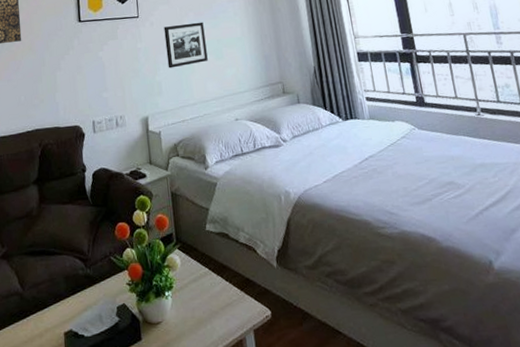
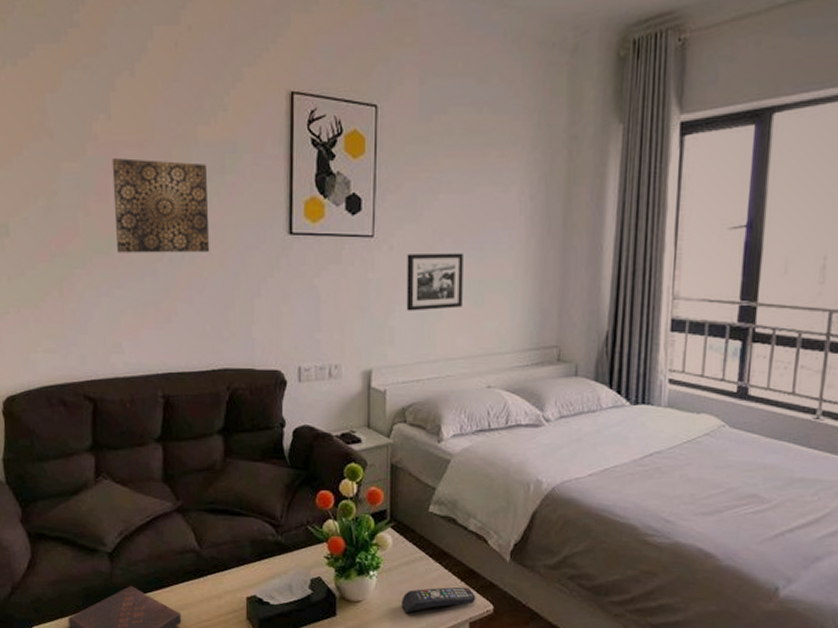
remote control: none [194,296,256,328] -> present [401,586,476,612]

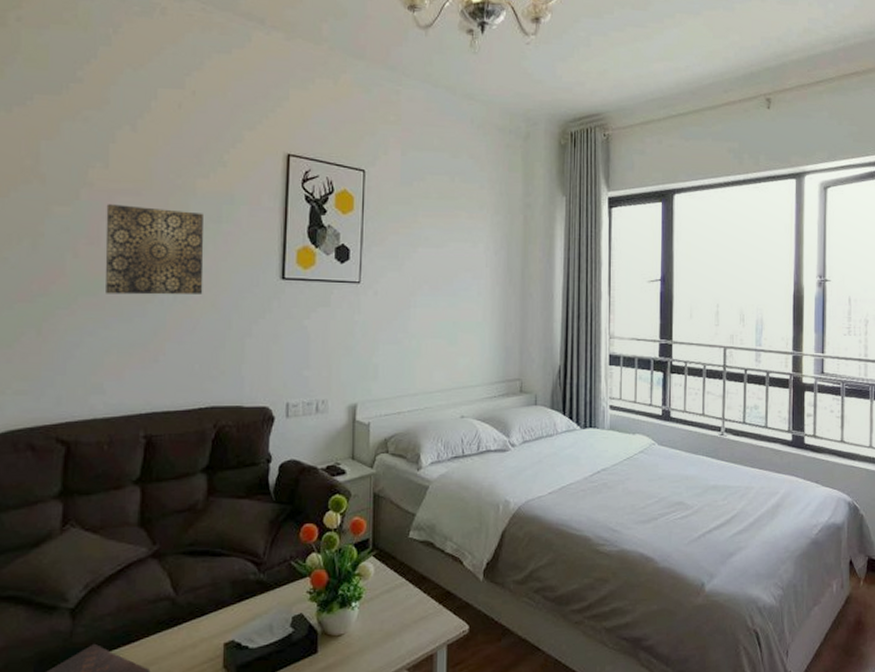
remote control: present [401,586,476,612] -> none [382,609,453,641]
picture frame: present [406,253,464,311] -> none [389,298,439,350]

